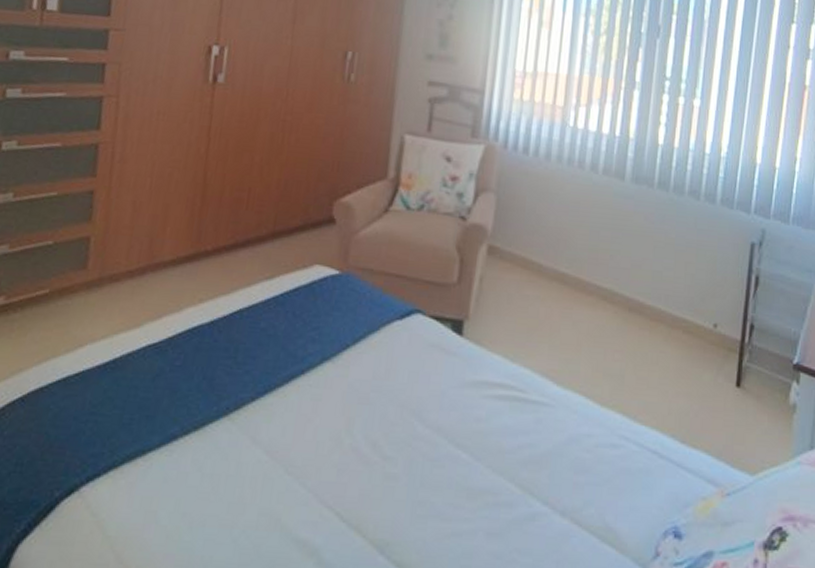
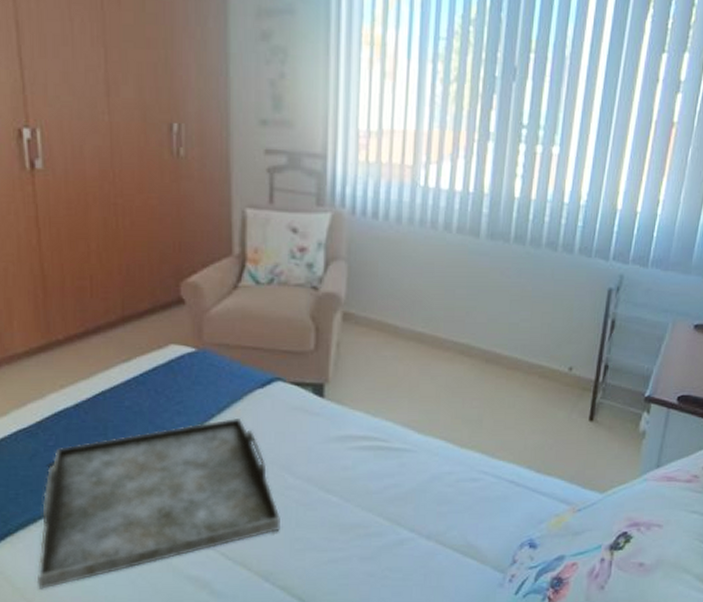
serving tray: none [130,350,405,541] -> present [36,417,280,589]

